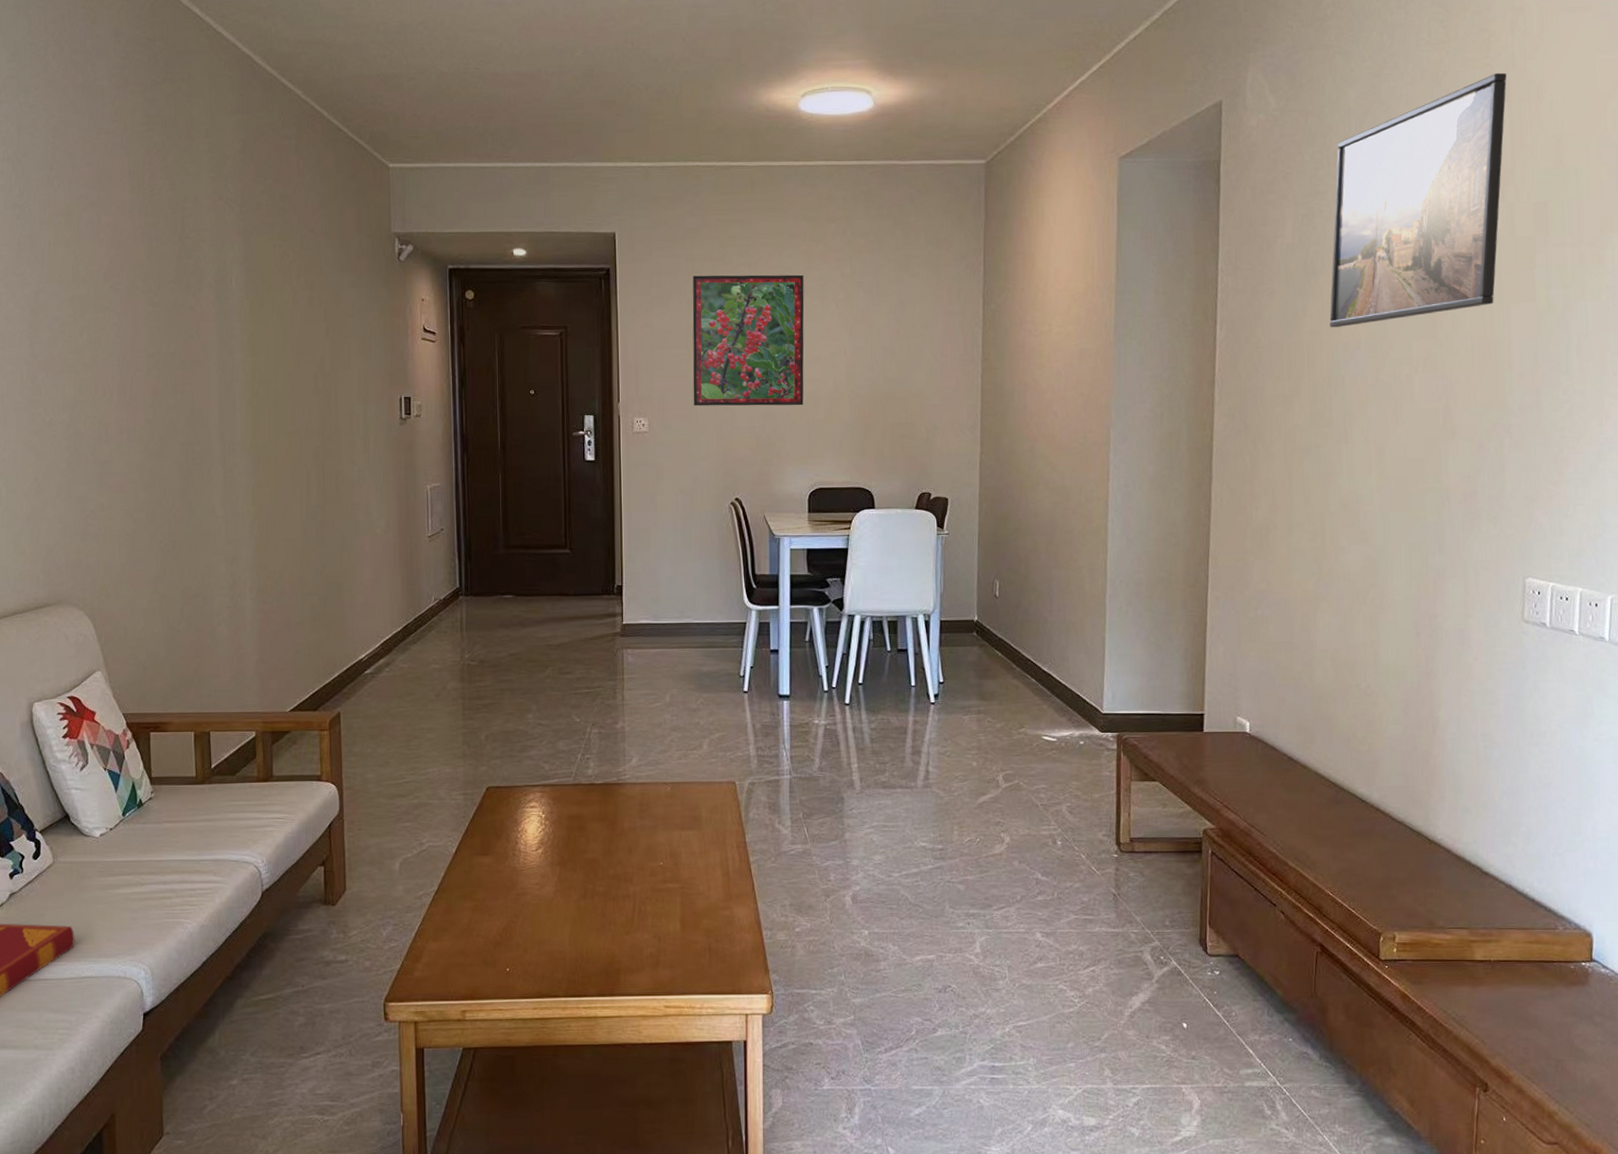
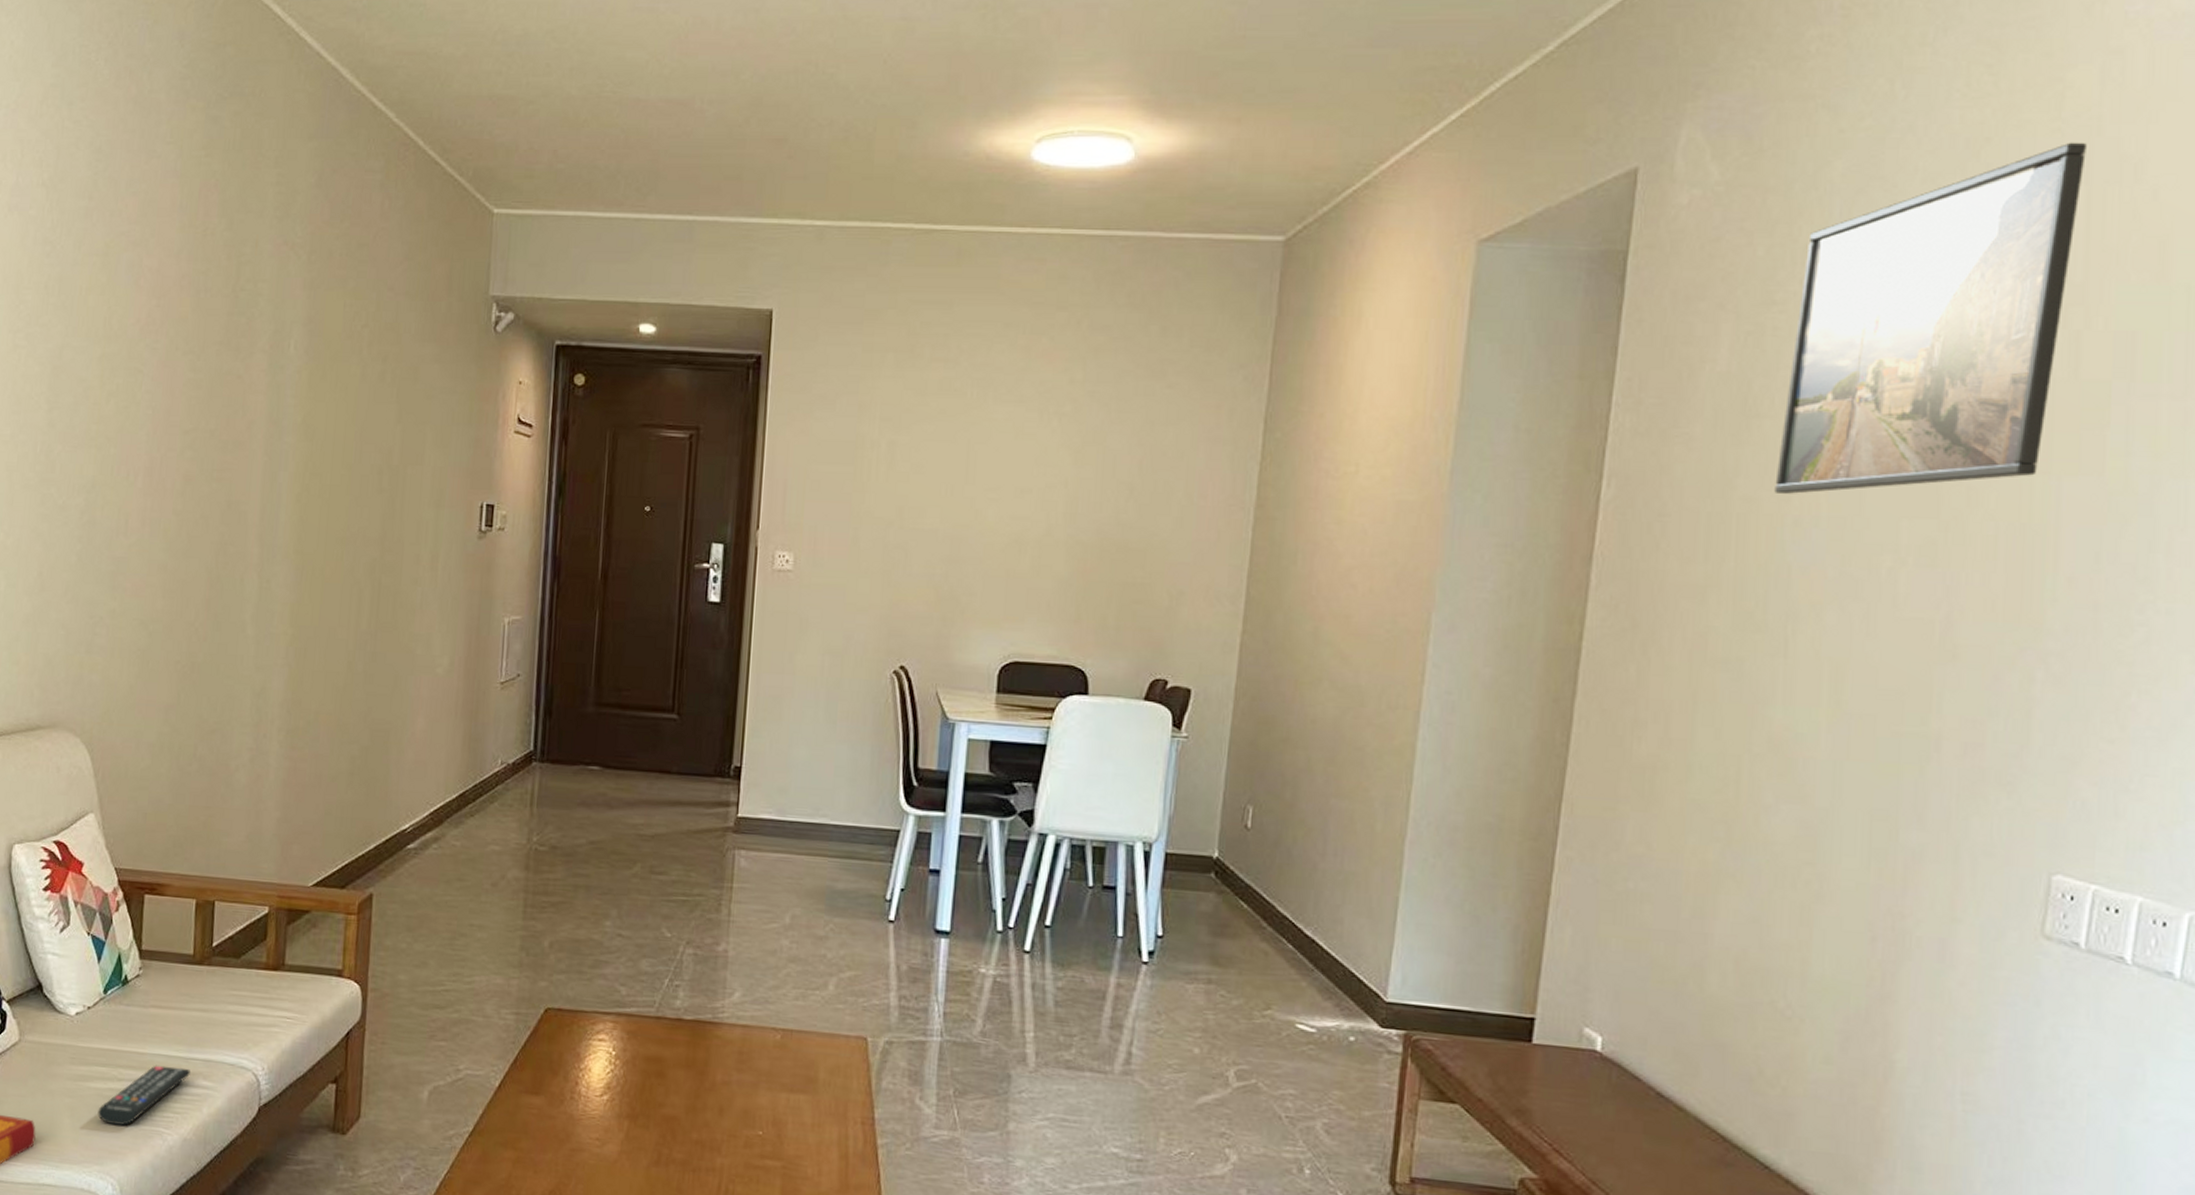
remote control: none [126,868,202,921] -> present [97,1065,190,1126]
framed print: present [692,274,805,407] -> none [855,371,1018,551]

